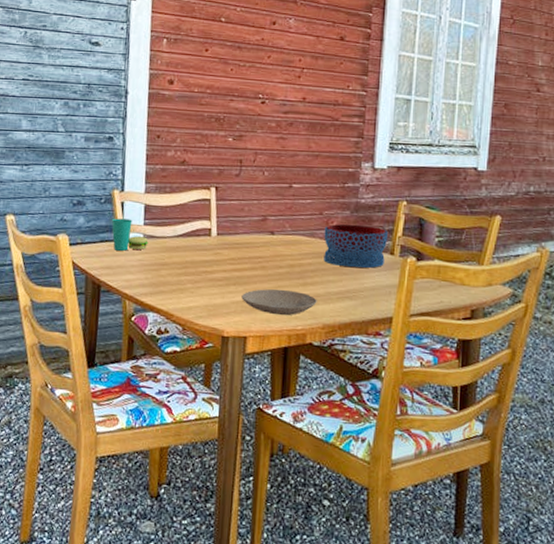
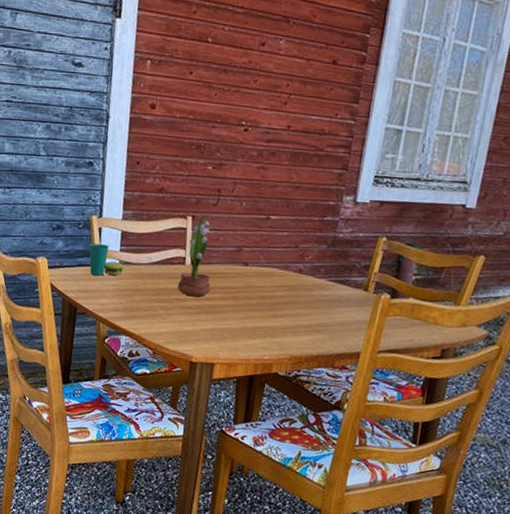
potted flower: none [204,183,239,268] -> present [177,212,211,297]
plate: present [241,289,317,316] -> none [211,318,286,346]
bowl: present [324,224,389,268] -> none [296,258,365,304]

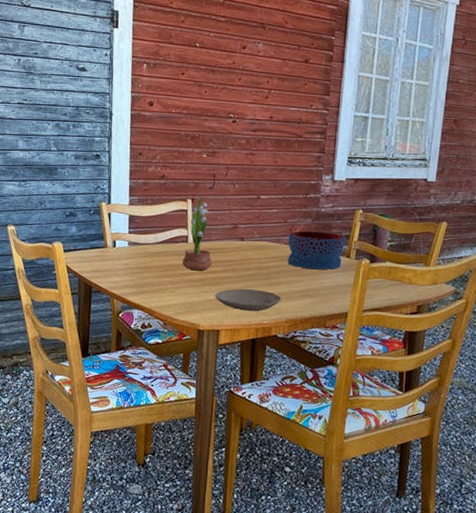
cup: present [88,243,124,276] -> none [100,227,133,256]
plate: none [211,318,286,346] -> present [215,288,282,312]
bowl: none [296,258,365,304] -> present [287,231,346,270]

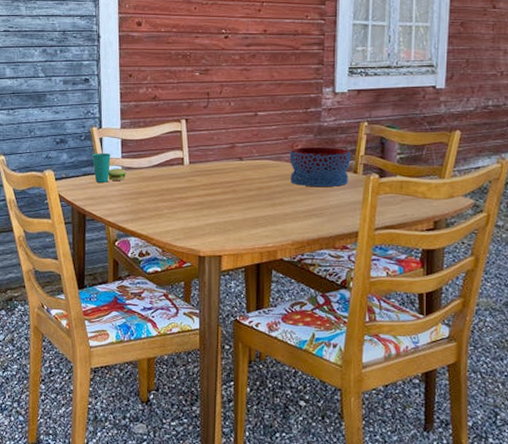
cup: none [100,227,133,256] -> present [91,153,127,183]
potted flower: present [182,195,213,270] -> none [178,115,211,193]
plate: present [215,288,282,312] -> none [215,210,286,235]

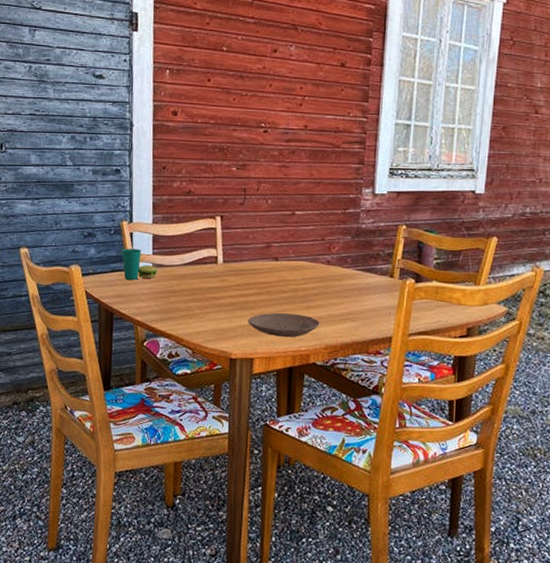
plate: none [215,210,286,235] -> present [248,312,320,338]
bowl: present [289,146,351,187] -> none [326,249,389,291]

